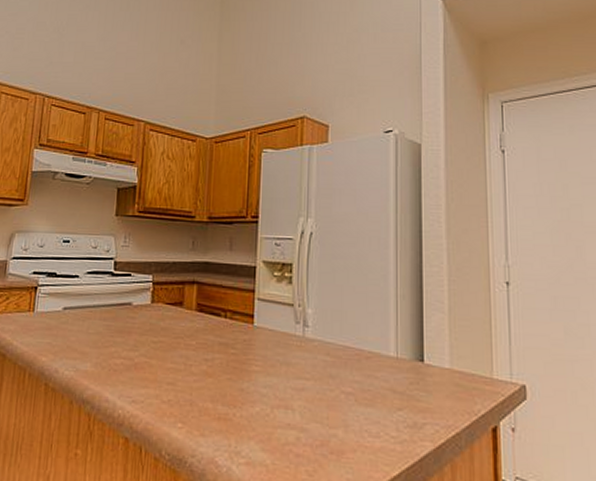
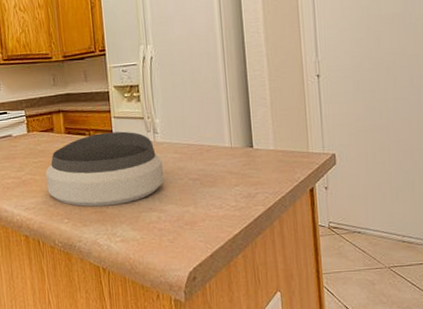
bowl: none [163,316,311,414] -> present [45,131,164,207]

